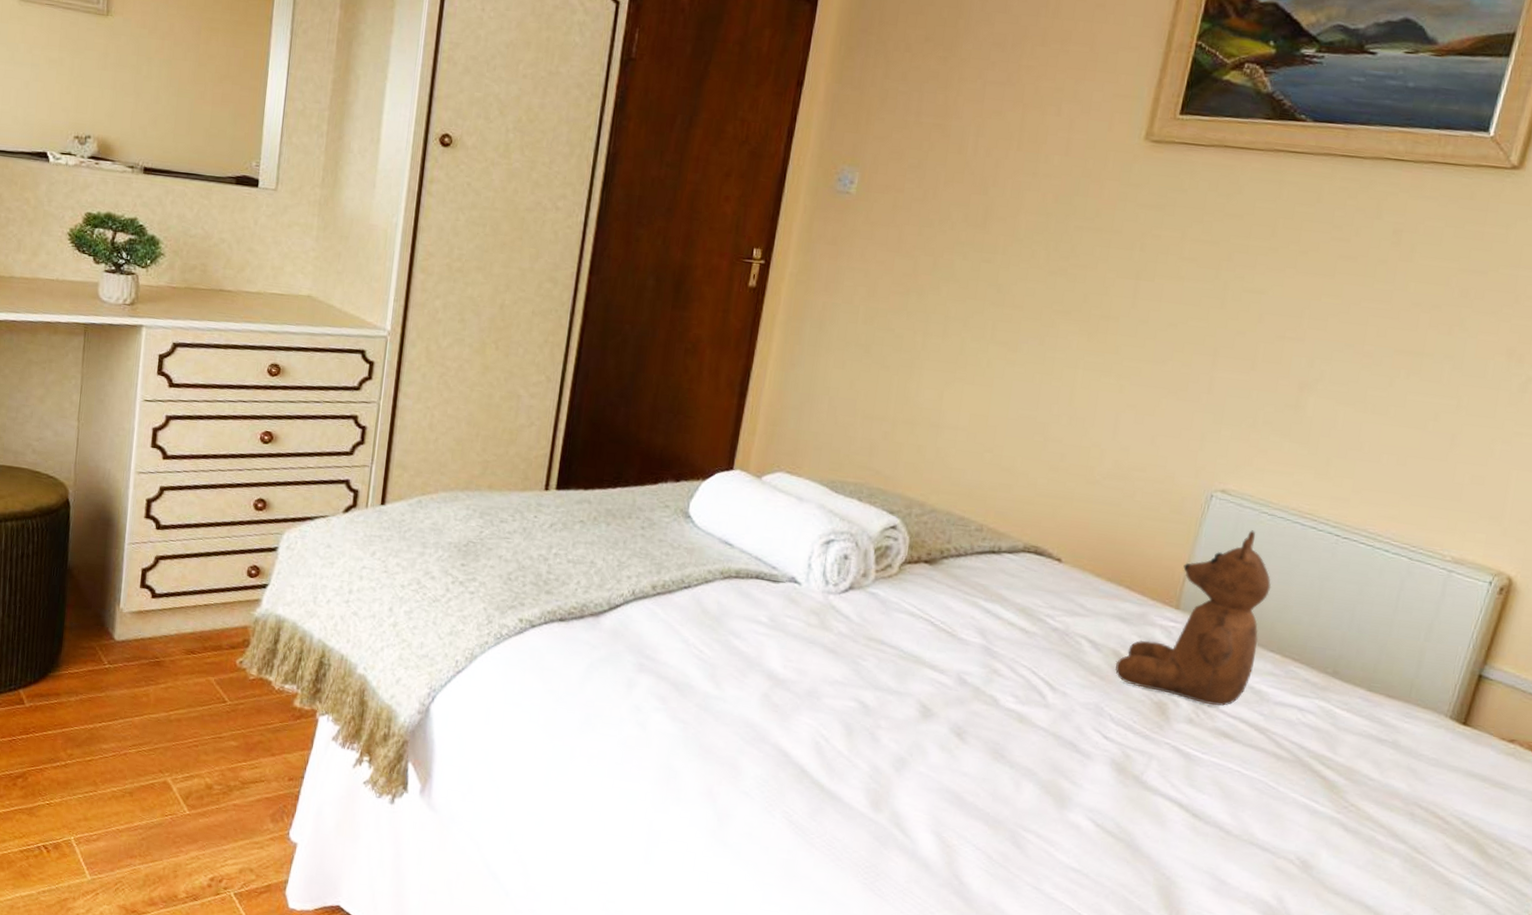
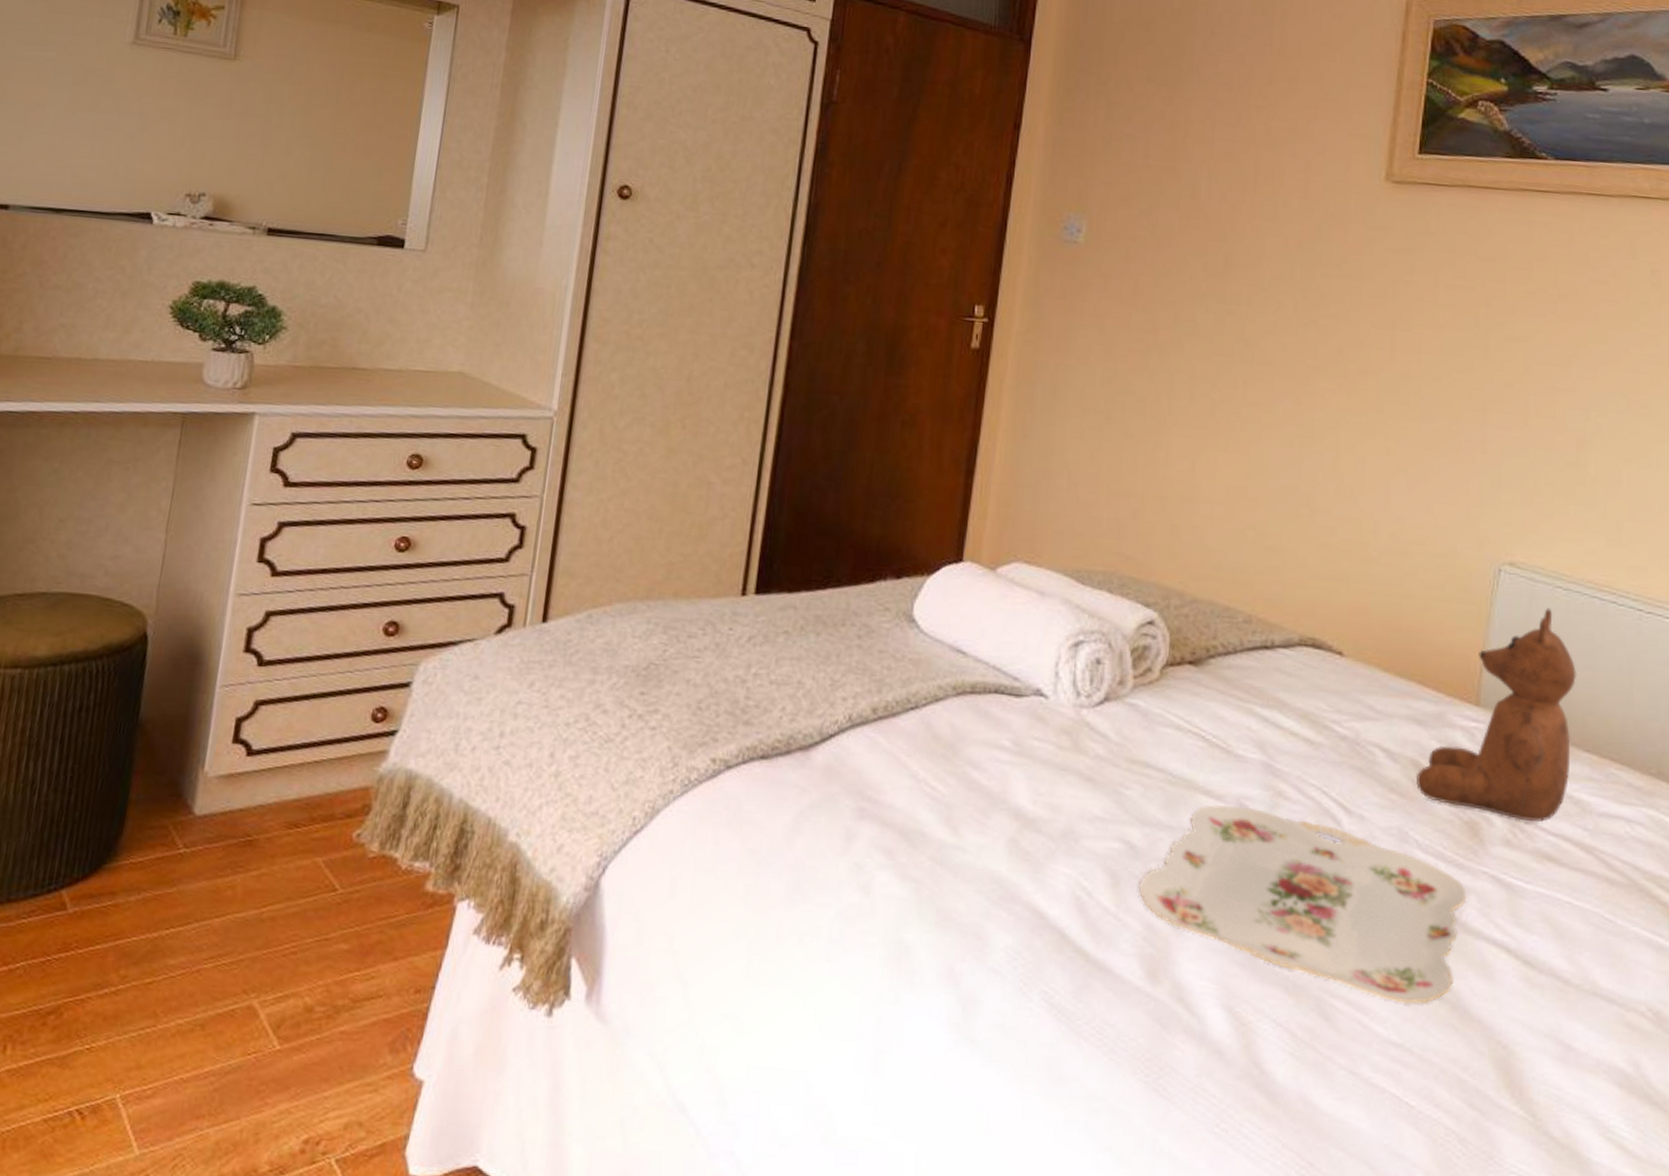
serving tray: none [869,677,1150,841] -> present [1139,805,1467,1004]

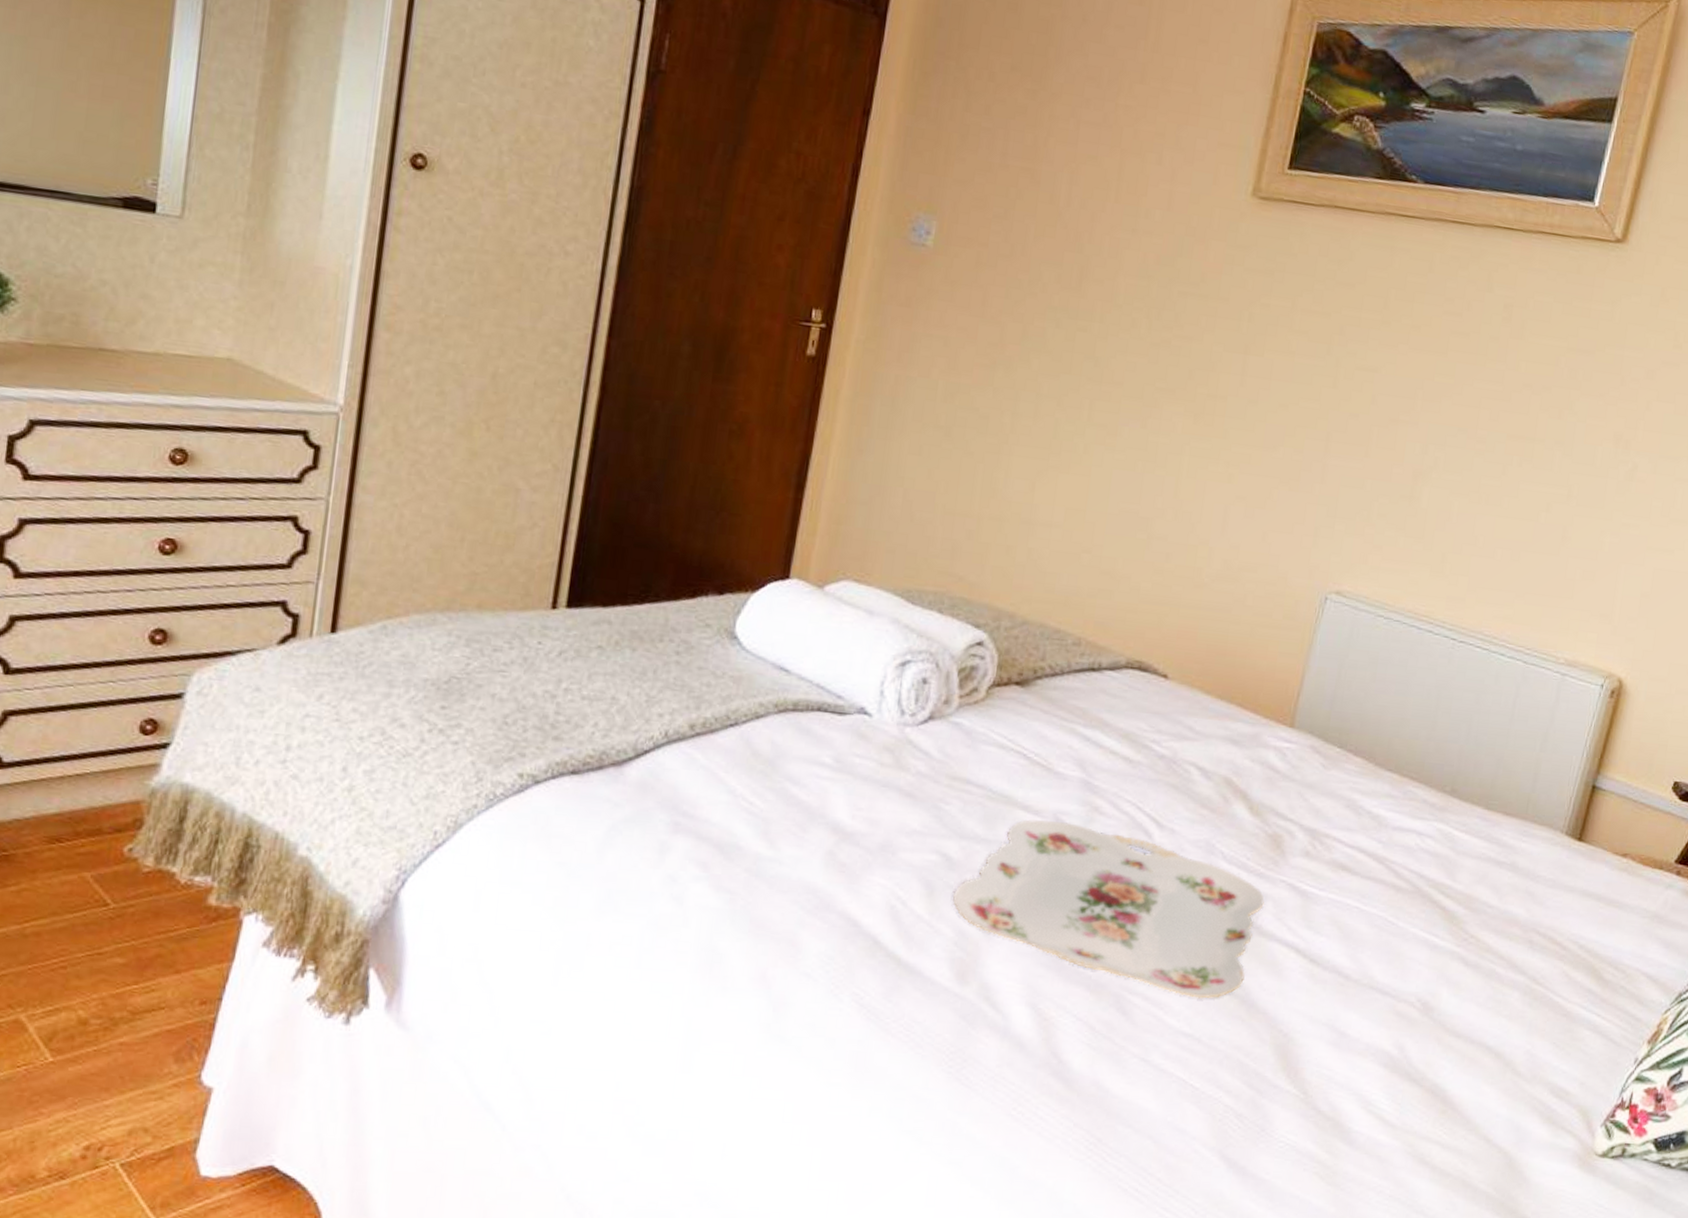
teddy bear: present [1415,608,1577,822] -> none [1227,636,1389,835]

